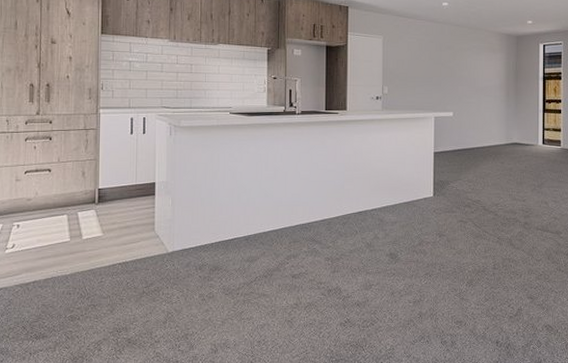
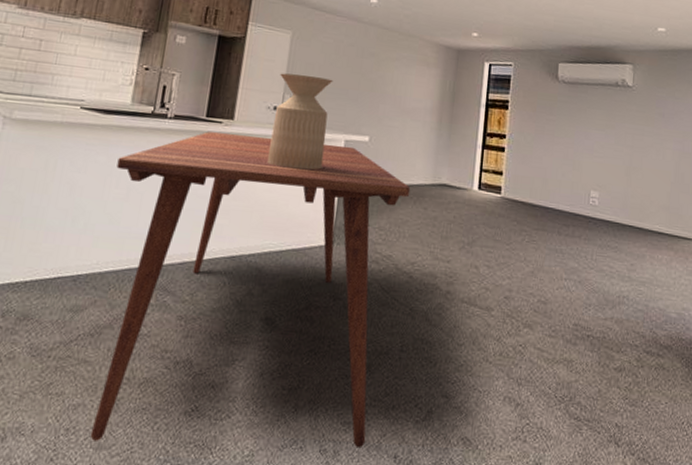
dining table: none [264,121,489,348] -> present [90,131,411,449]
side table: none [376,70,420,143] -> present [266,73,333,170]

